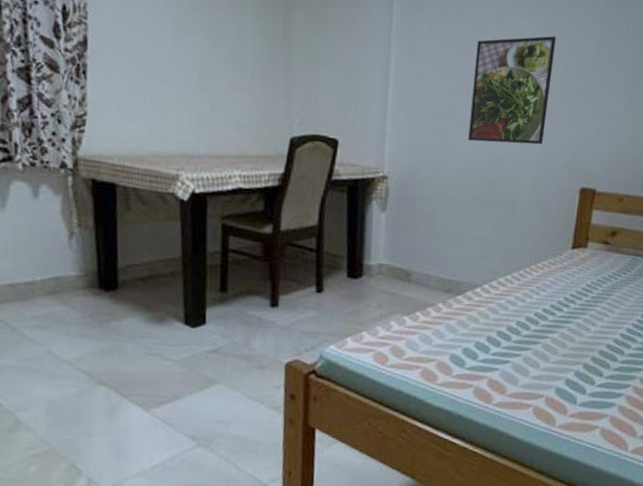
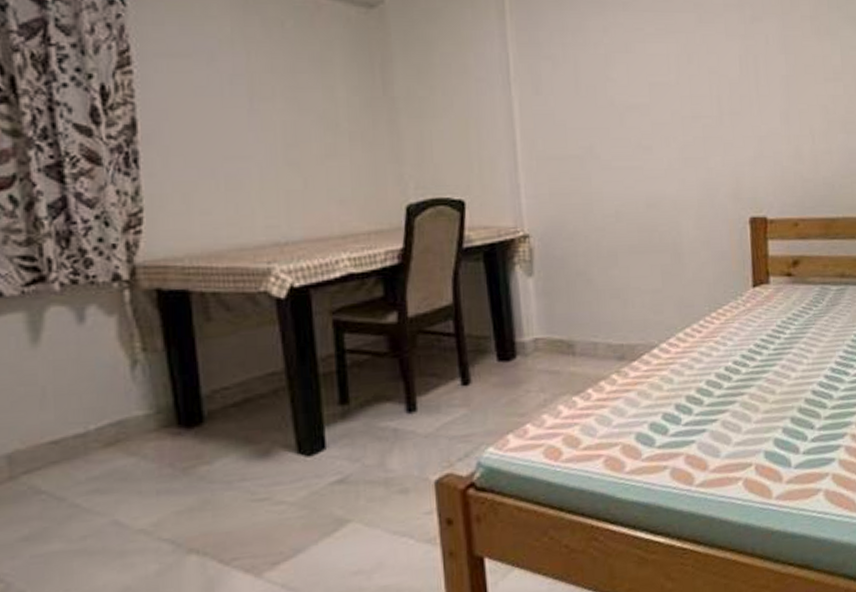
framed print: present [468,35,556,145] -> none [608,58,700,182]

